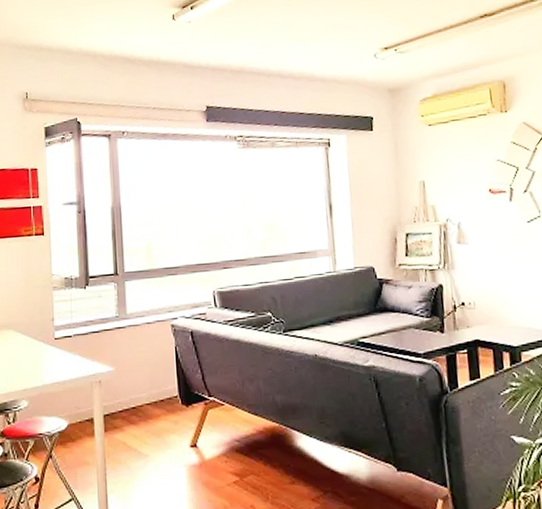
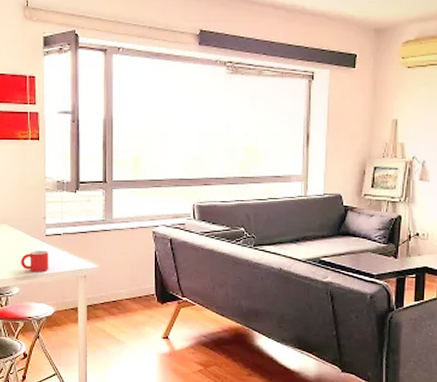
mug: none [29,355,60,382] -> present [21,250,49,272]

